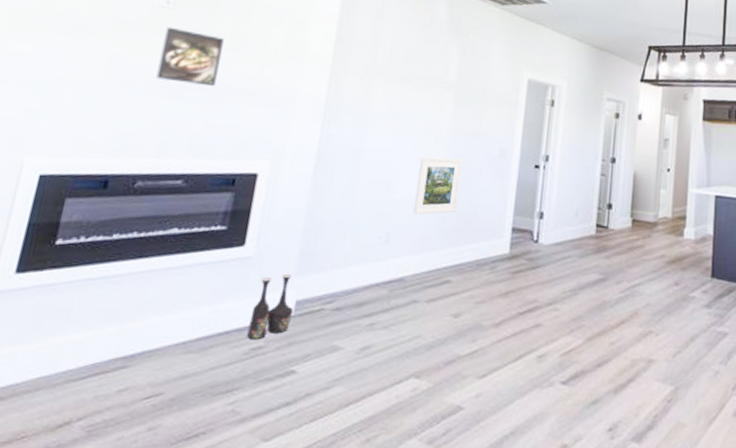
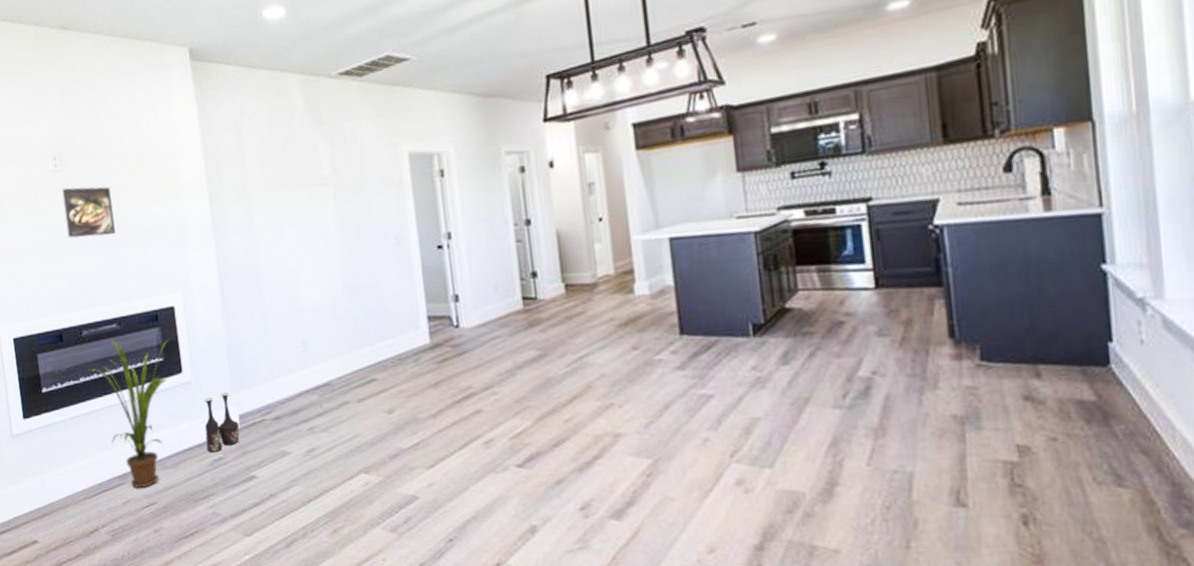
house plant: none [127,197,238,375] -> present [88,340,167,489]
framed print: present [413,156,462,215] -> none [316,255,364,320]

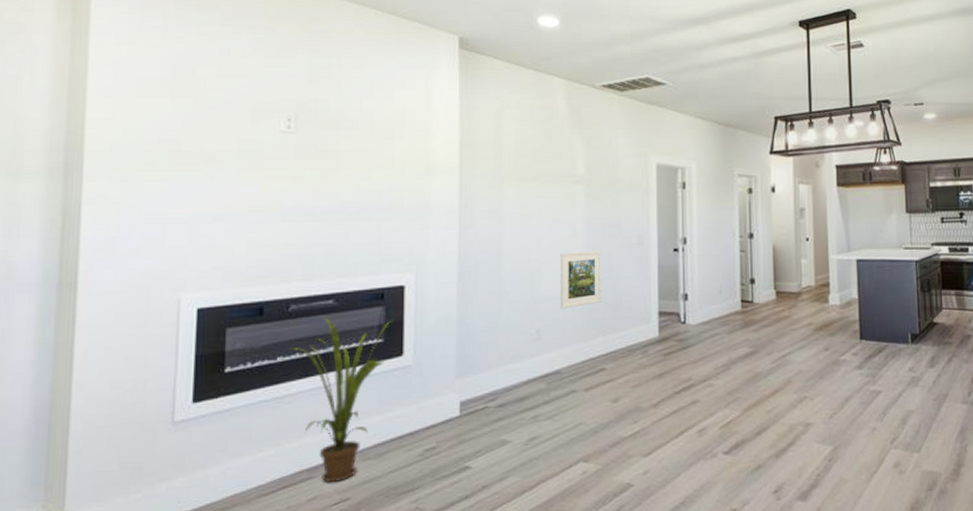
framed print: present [62,186,116,239] -> none [290,151,351,206]
vase: present [203,392,240,453] -> none [419,377,459,442]
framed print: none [316,255,364,320] -> present [560,250,601,309]

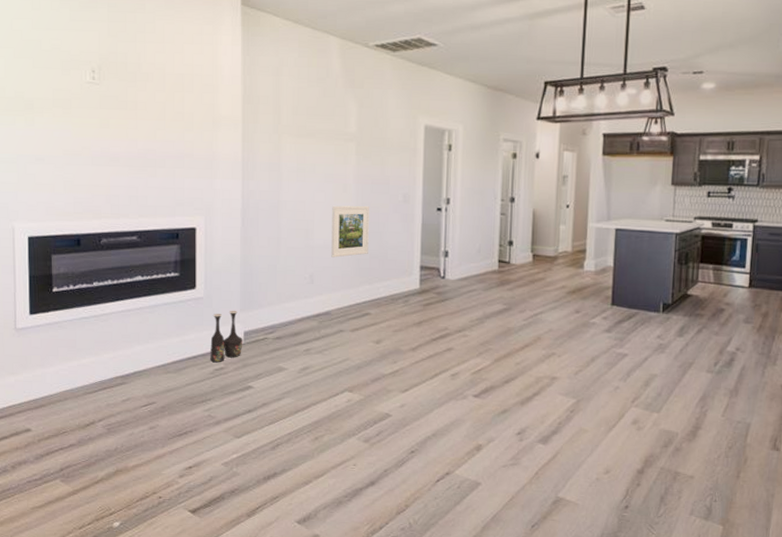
house plant: present [289,317,391,484] -> none [102,251,185,389]
vase: none [419,377,459,442] -> present [210,310,243,363]

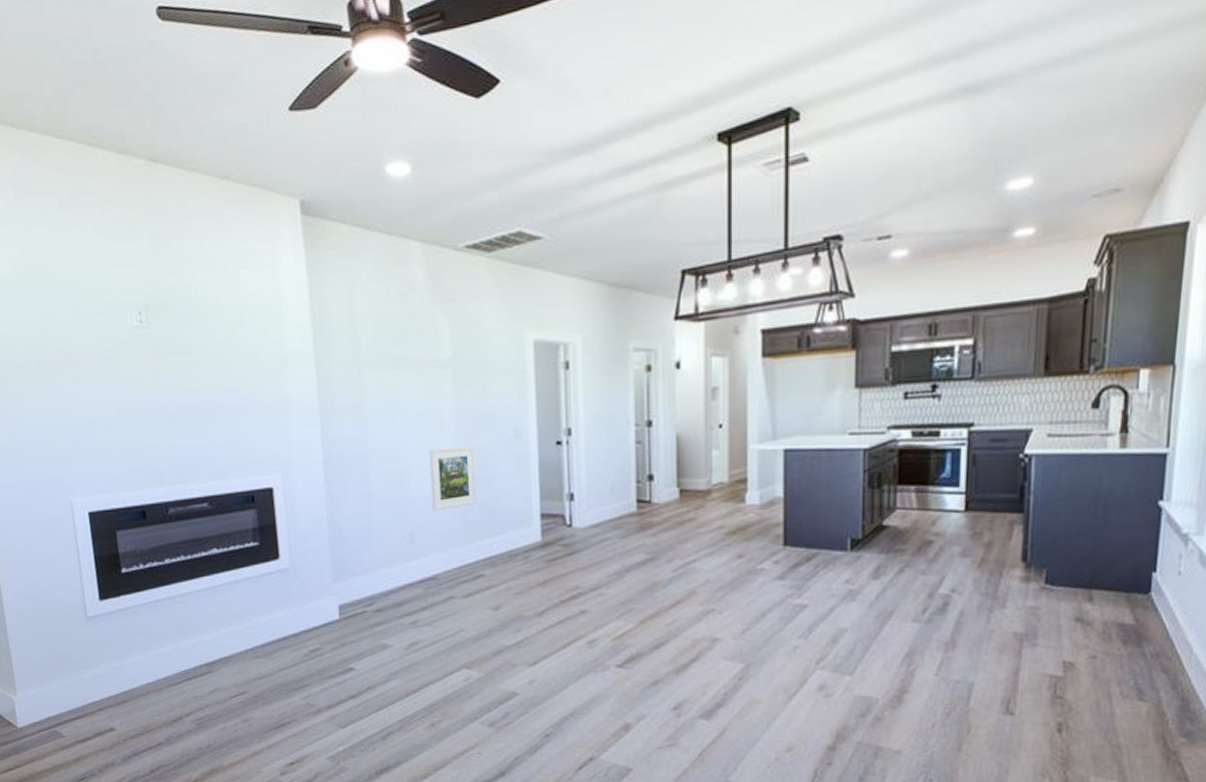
vase: present [210,310,243,363] -> none [301,581,339,643]

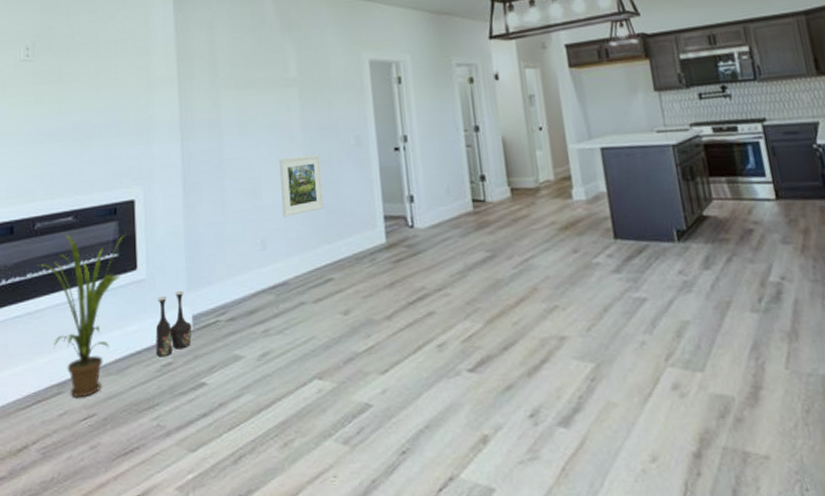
house plant: none [174,520,264,678] -> present [37,234,124,399]
vase: none [301,581,339,643] -> present [155,290,192,357]

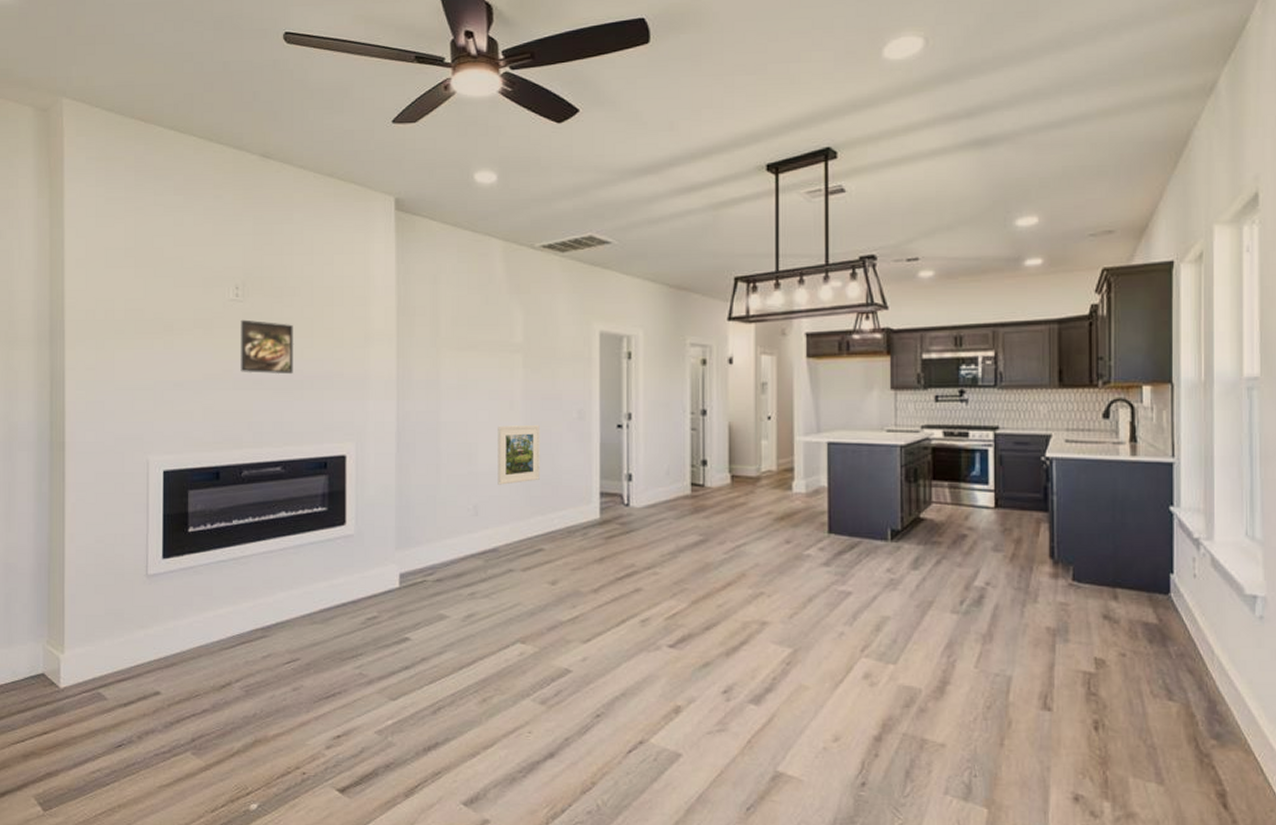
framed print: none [31,77,82,128] -> present [240,319,294,375]
house plant: present [37,234,124,399] -> none [243,483,334,643]
vase: present [155,290,192,357] -> none [362,548,399,611]

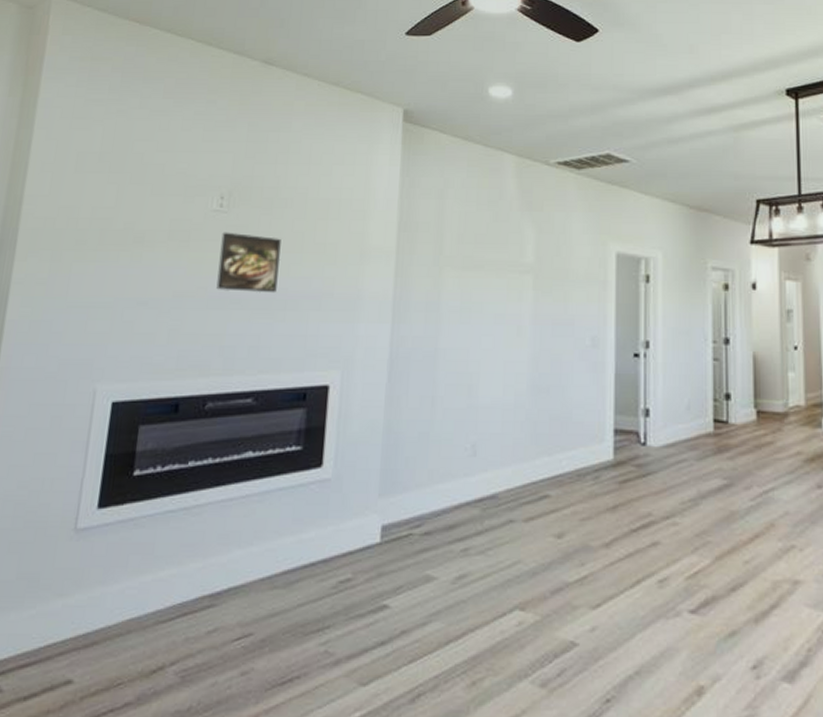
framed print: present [498,424,540,485] -> none [500,352,549,421]

